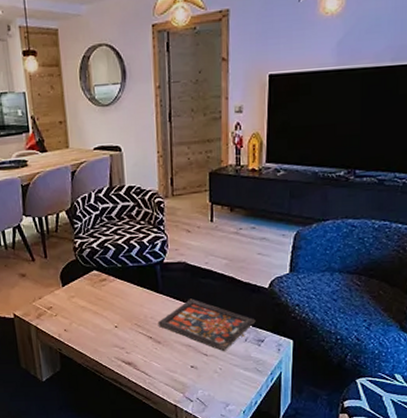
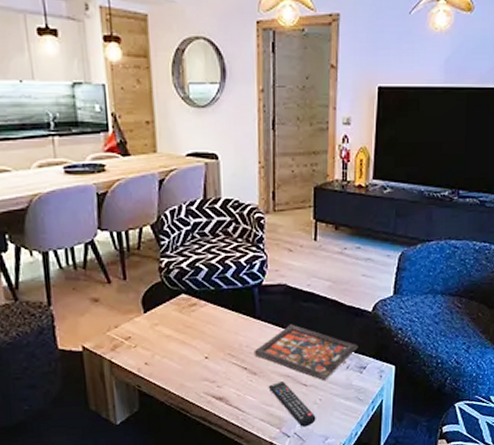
remote control: none [171,351,217,393] -> present [268,382,316,427]

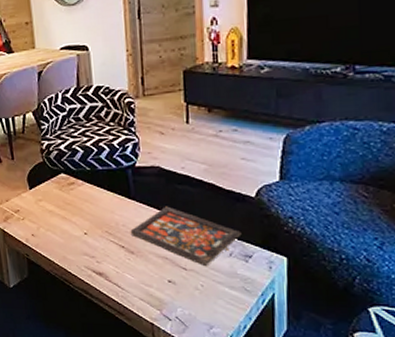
remote control: present [268,382,316,427] -> none [146,263,199,312]

